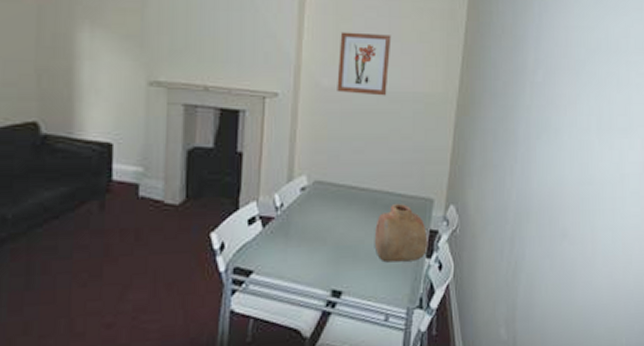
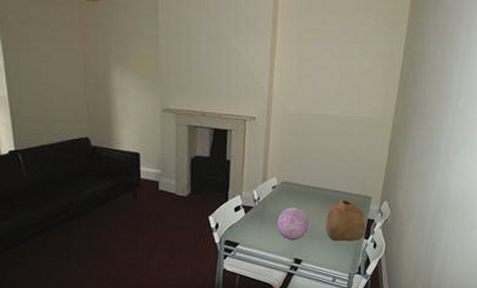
decorative orb: none [307,216,351,263] -> present [277,207,308,240]
wall art: present [337,32,392,96] -> none [299,70,342,119]

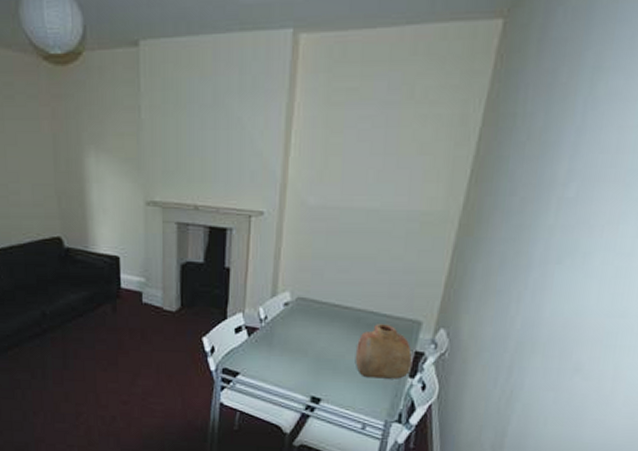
decorative orb: present [277,207,308,240] -> none [289,331,332,373]

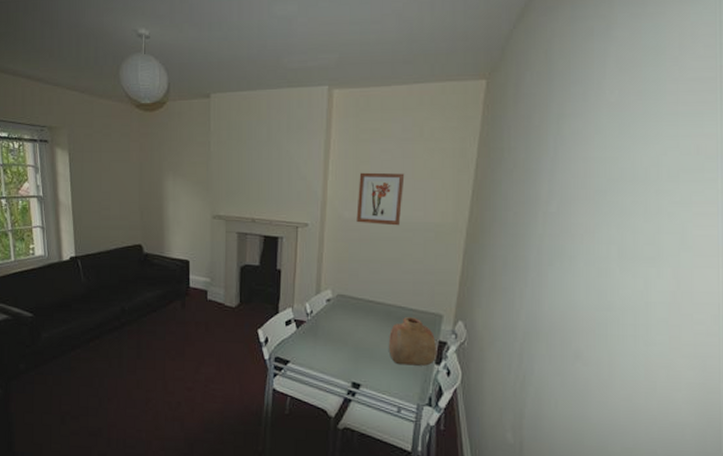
wall art: none [323,146,387,215] -> present [356,172,405,226]

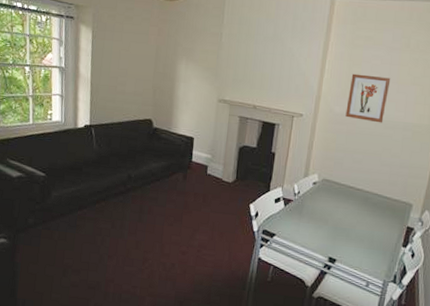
vase: present [388,316,437,366] -> none [363,203,405,248]

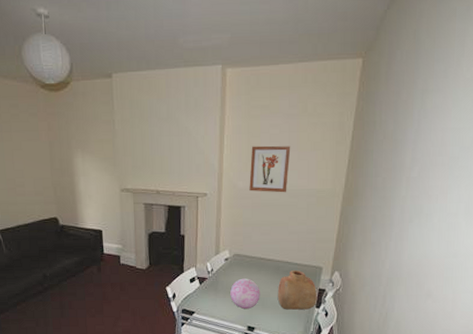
decorative orb: none [314,205,346,238] -> present [230,278,260,309]
vase: none [363,203,405,248] -> present [277,269,318,310]

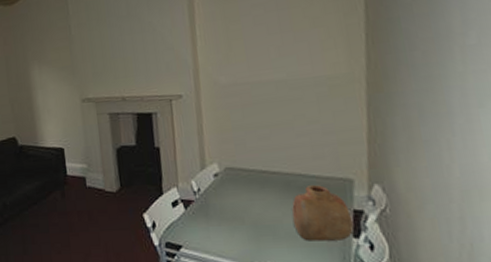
decorative orb: present [230,278,260,309] -> none [226,198,269,240]
wall art: present [249,145,291,193] -> none [230,26,286,87]

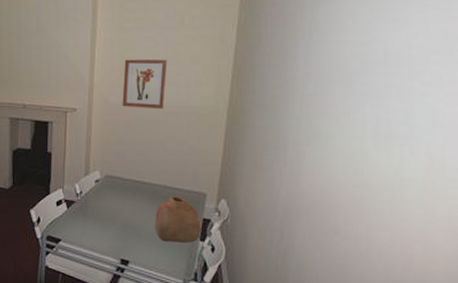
wall art: none [230,26,286,87] -> present [122,59,167,109]

